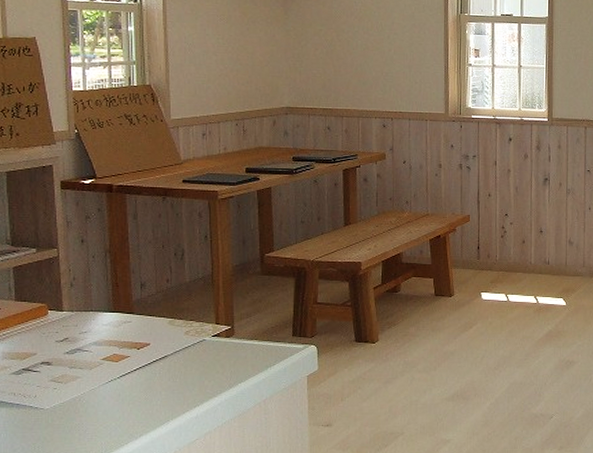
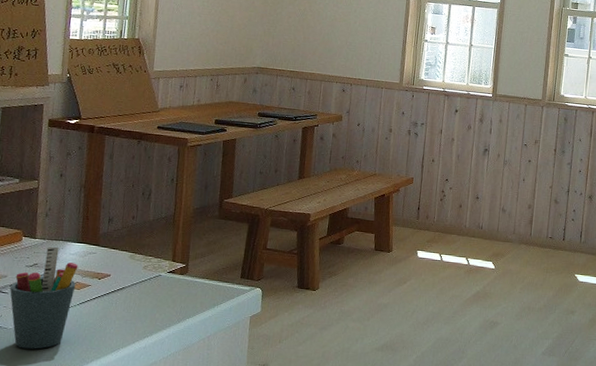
pen holder: none [40,318,113,429] -> present [9,246,79,349]

